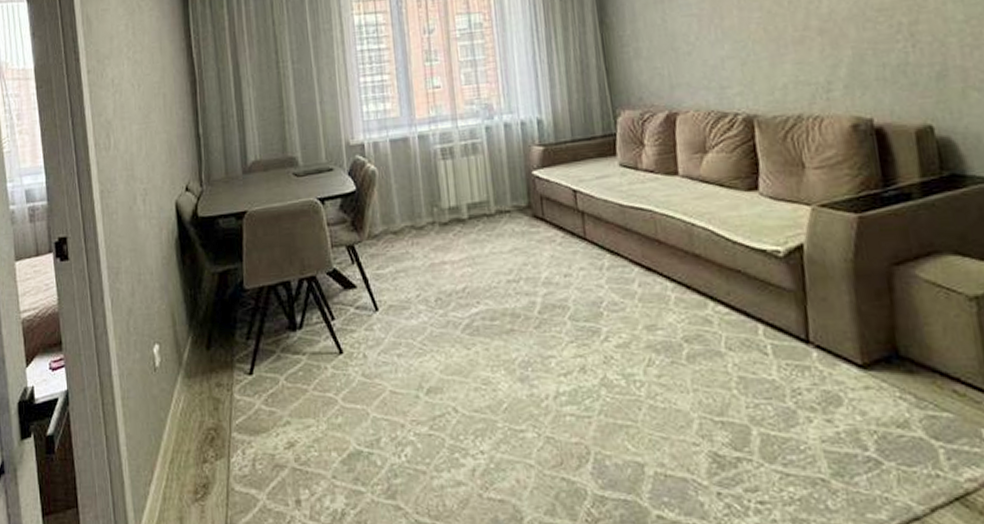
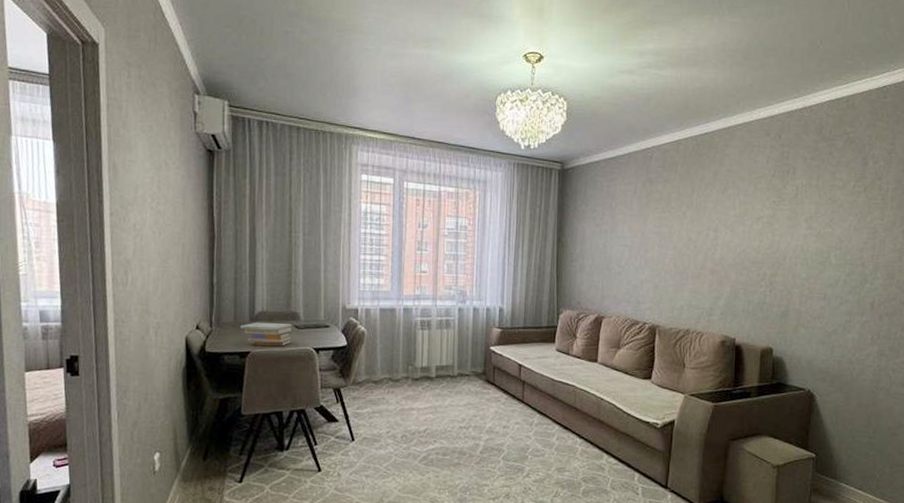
books: none [233,171,292,203] -> present [240,322,293,347]

